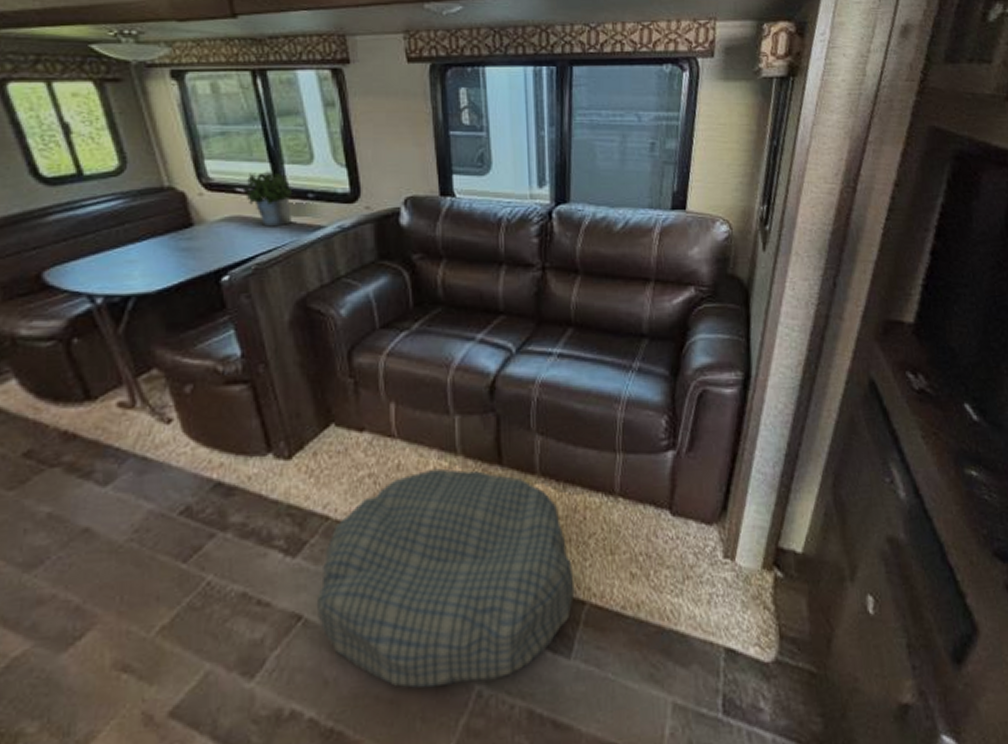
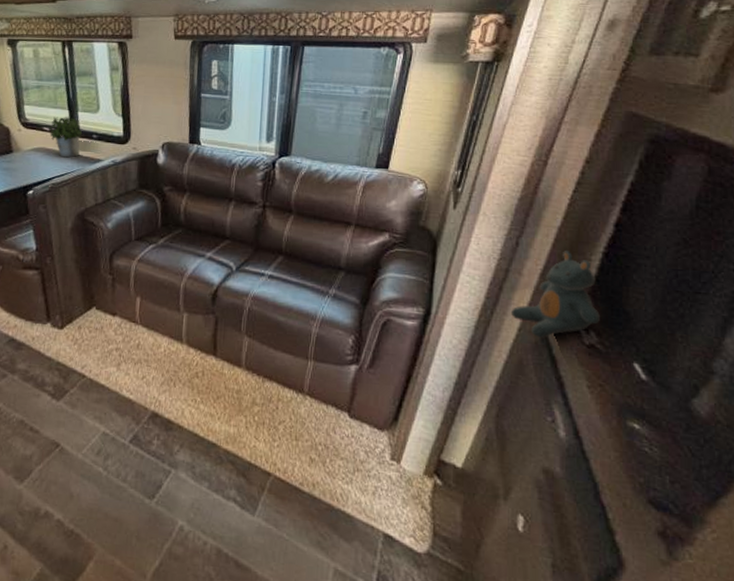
dog bed: present [316,468,575,688] -> none [70,351,264,521]
stuffed animal: none [835,287,927,389] -> present [510,251,600,338]

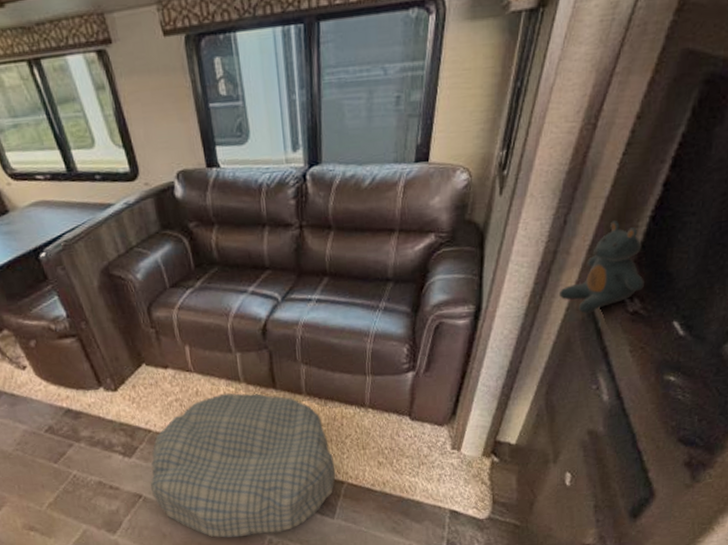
potted plant: present [49,116,82,158] -> none [42,157,86,209]
dog bed: none [70,351,264,521] -> present [150,393,336,538]

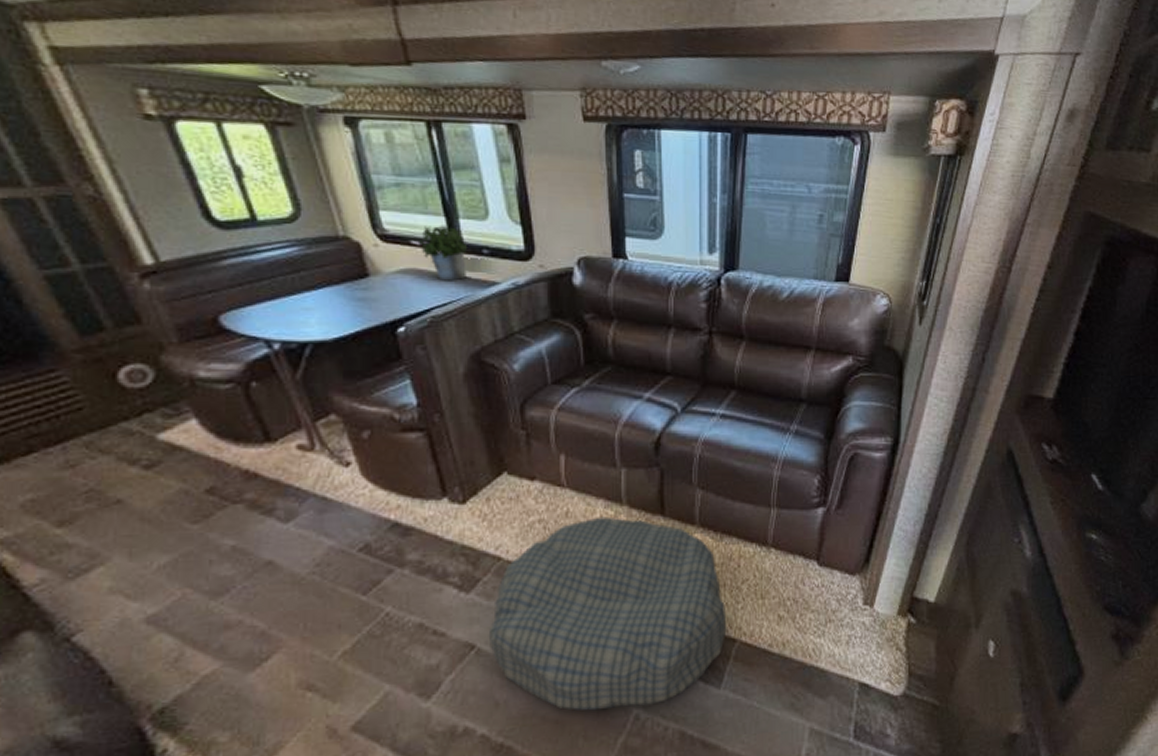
potted plant: none [42,157,86,209] -> present [419,225,467,281]
stuffed animal: present [558,221,644,314] -> none [978,364,1062,458]

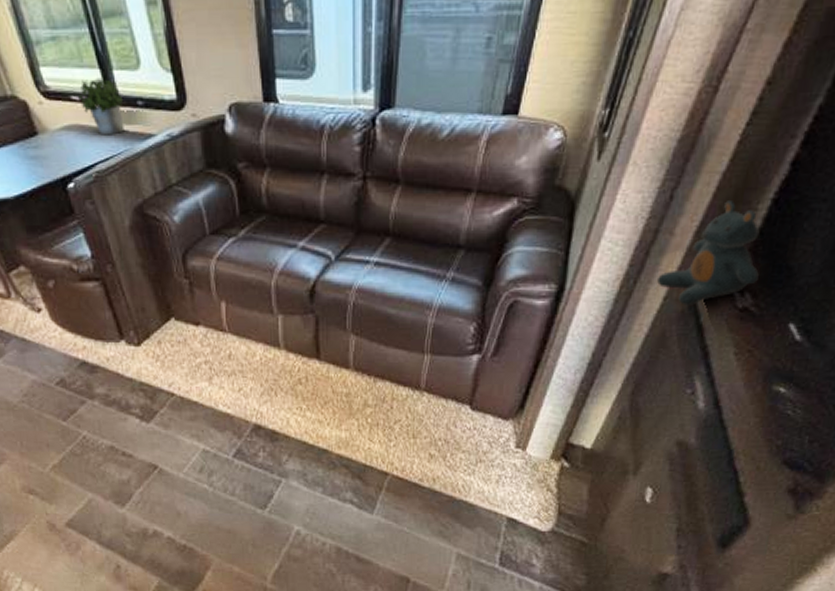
dog bed: present [488,516,727,711] -> none [167,359,380,525]
stuffed animal: none [978,364,1062,458] -> present [656,201,760,306]

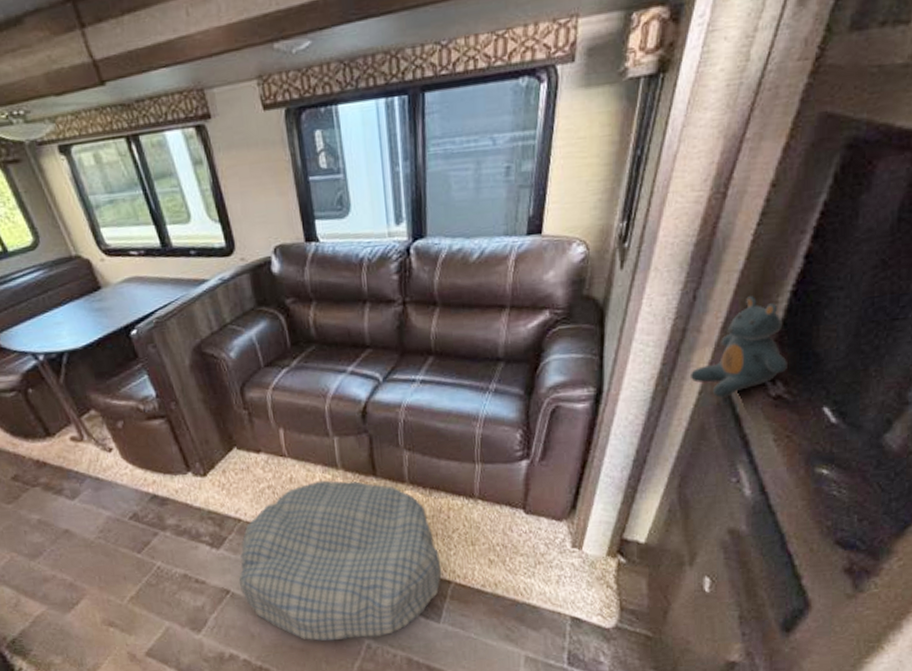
potted plant: present [78,77,125,136] -> none [136,233,180,285]
dog bed: none [167,359,380,525] -> present [238,480,442,641]

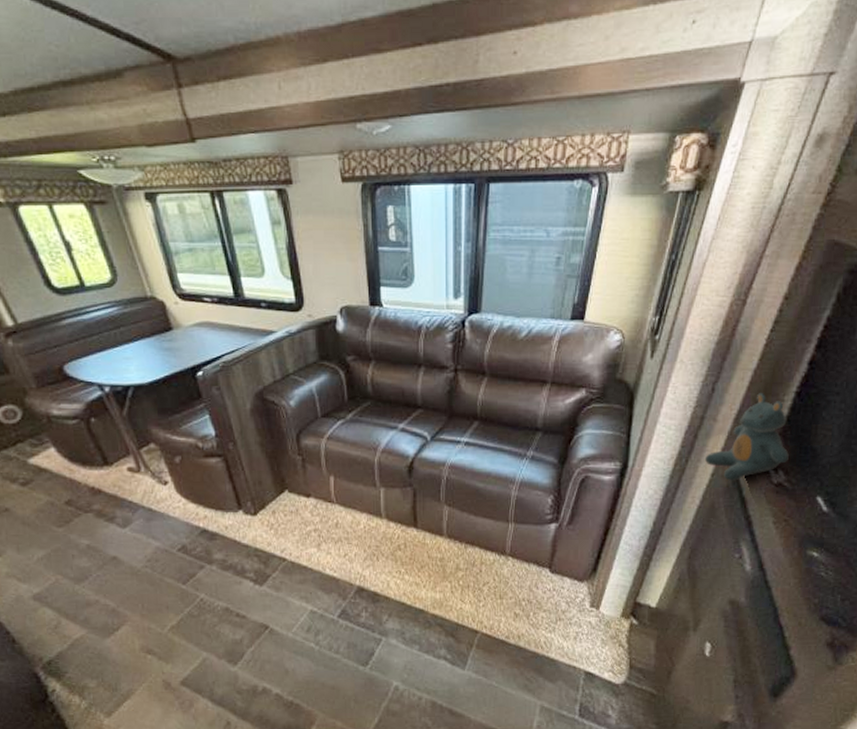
dog bed: present [238,480,442,641] -> none [278,528,470,681]

